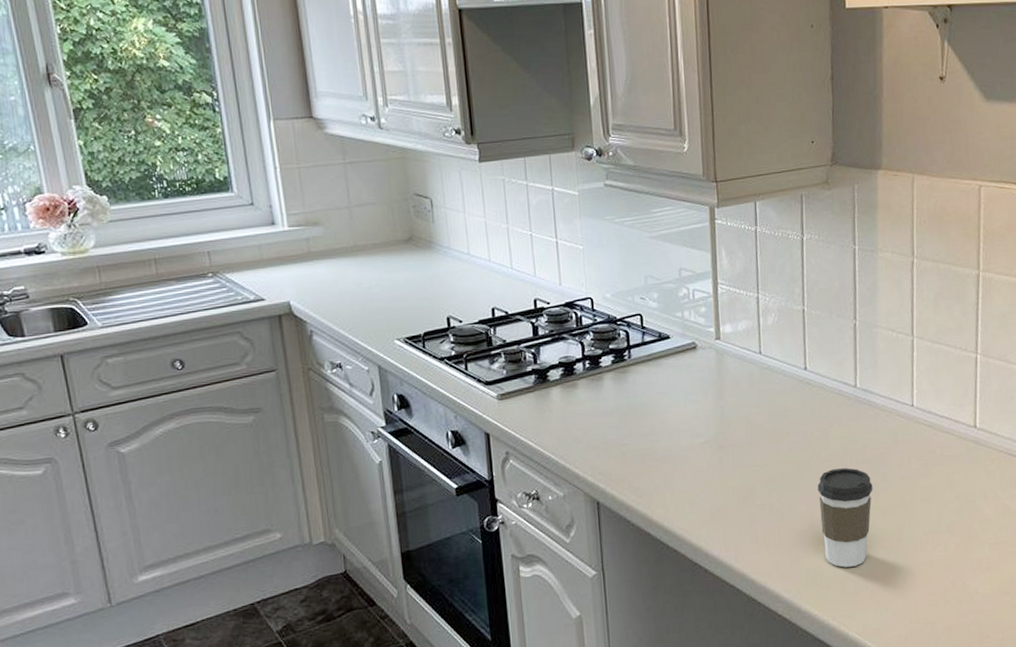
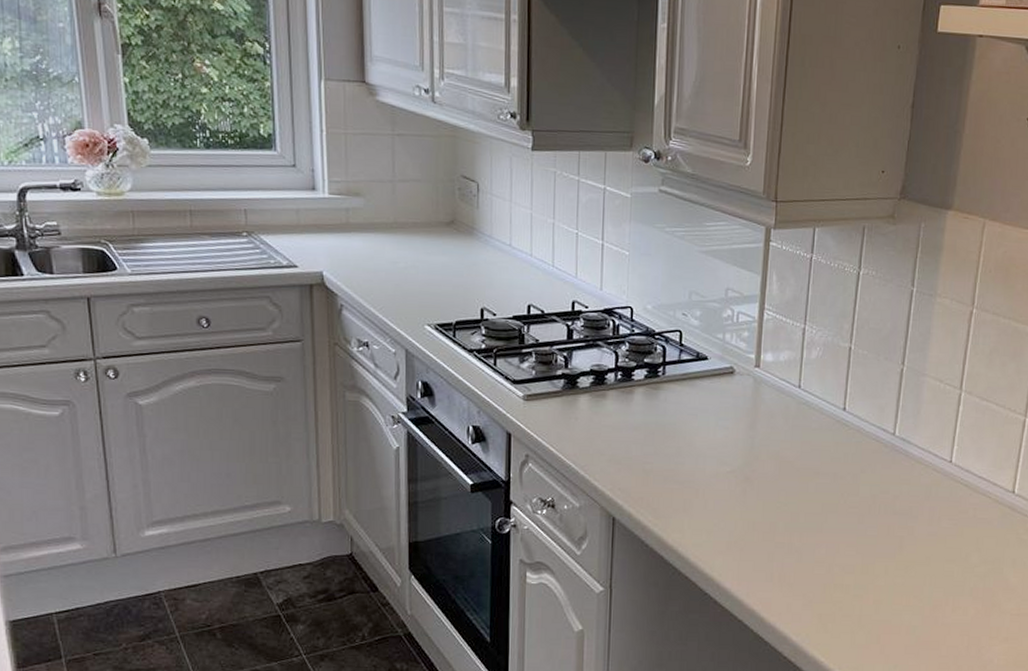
coffee cup: present [817,468,873,568] -> none [839,516,898,618]

